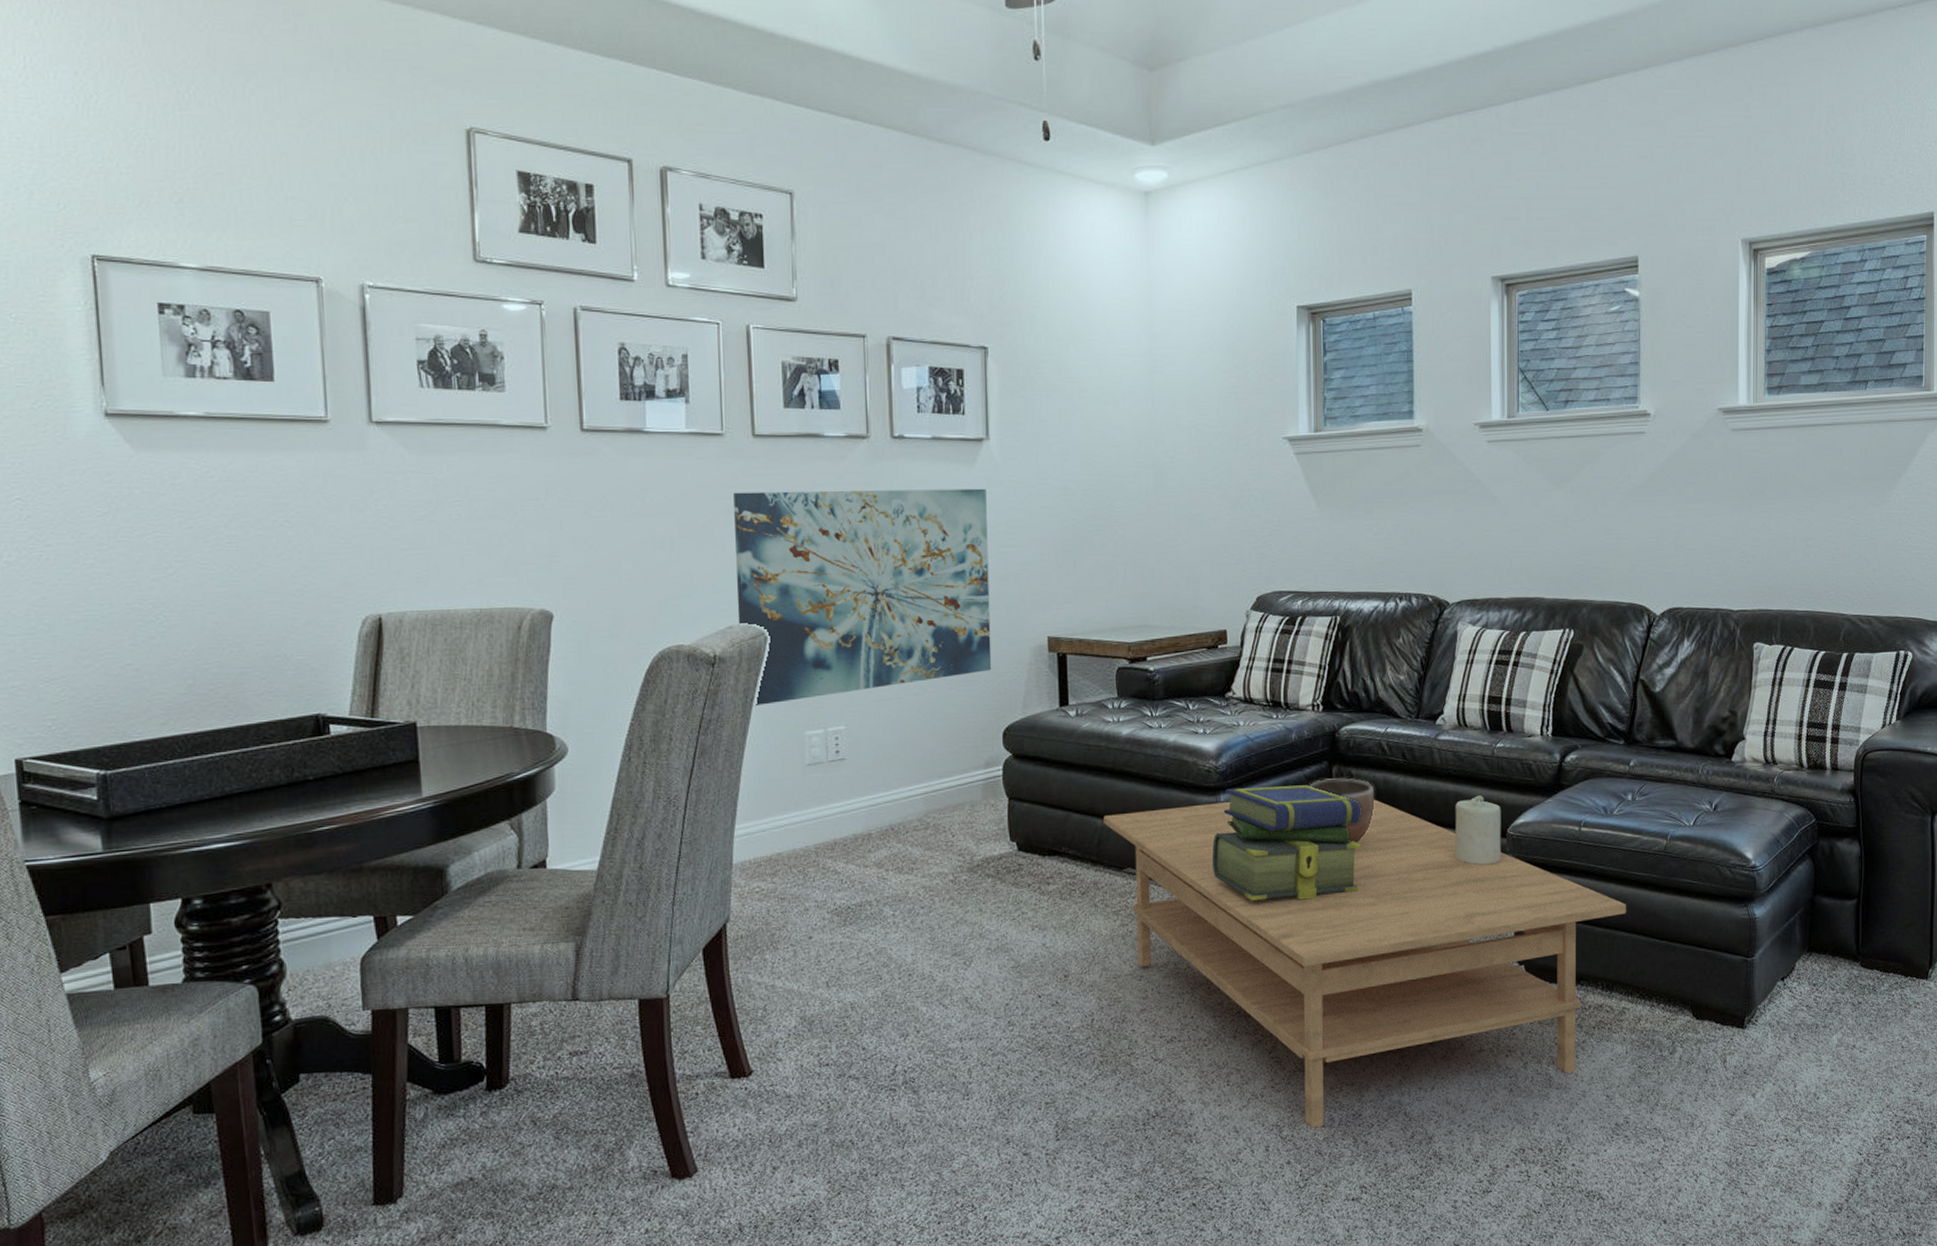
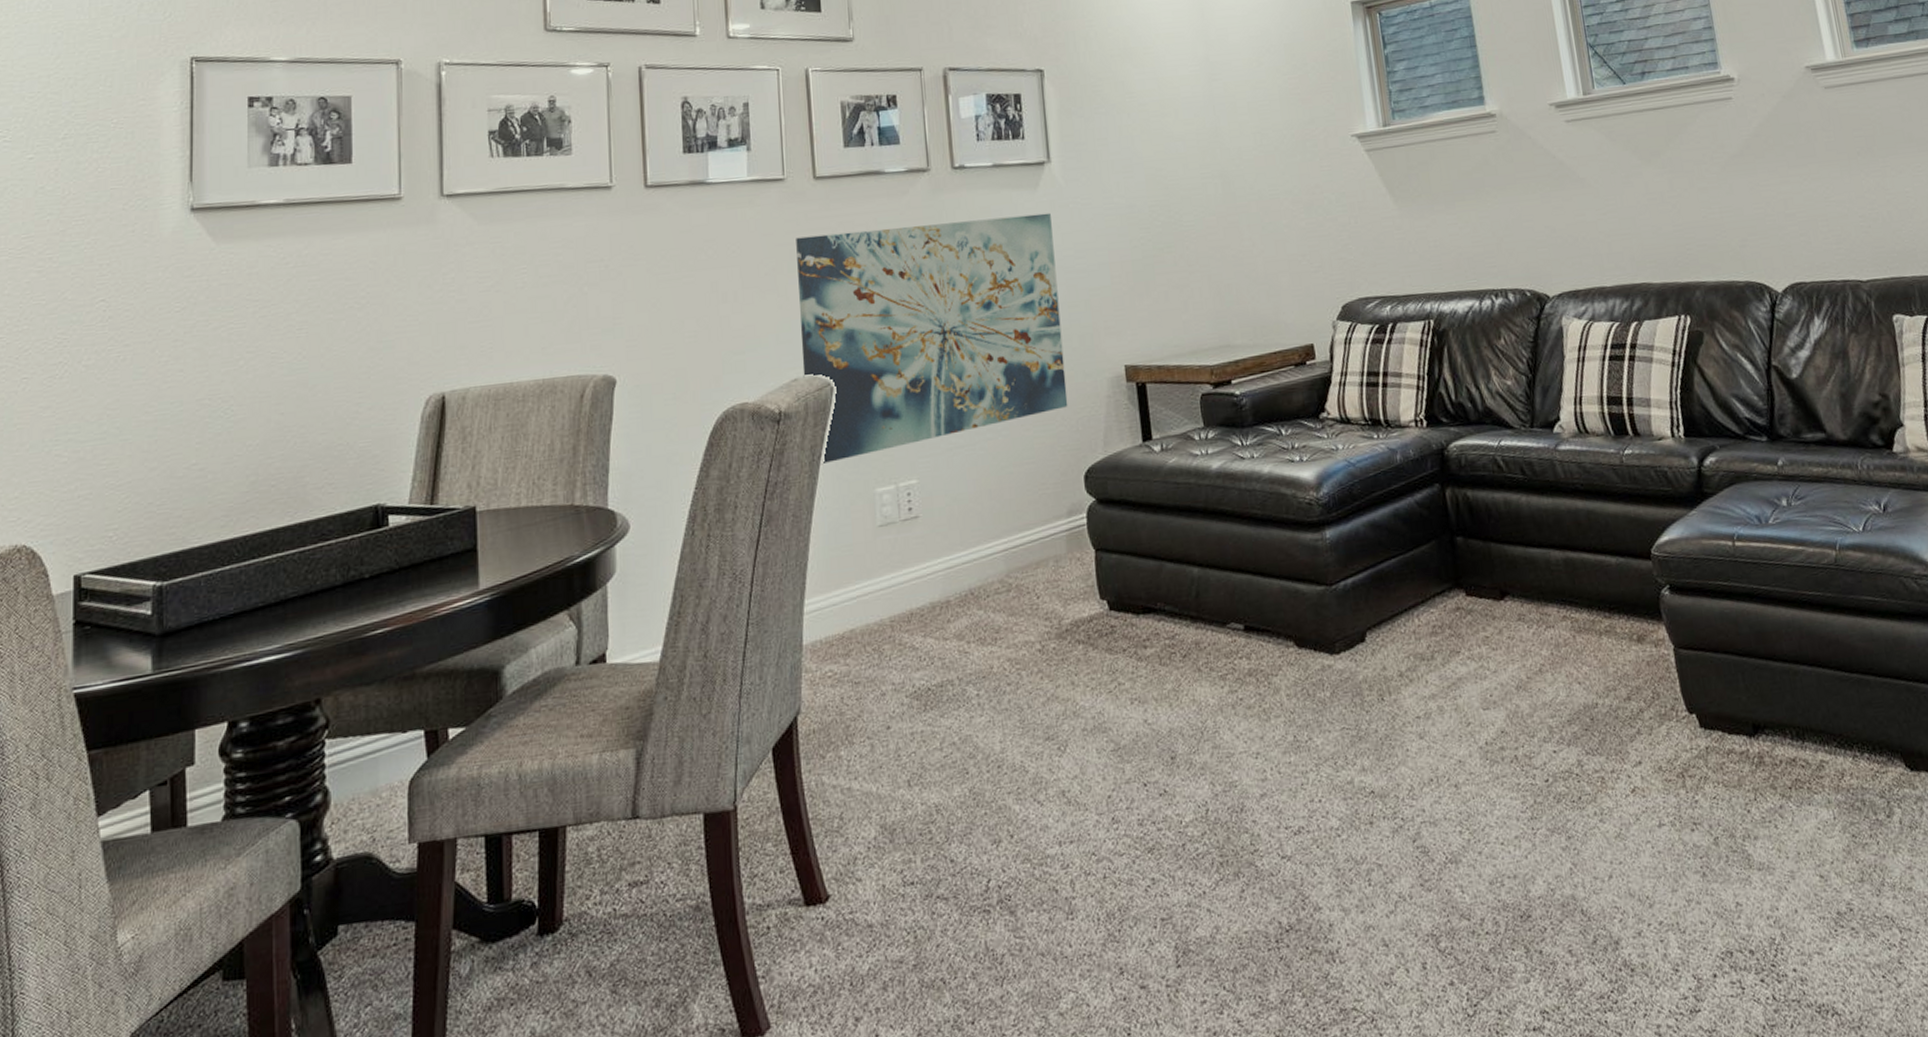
coffee table: present [1104,799,1626,1128] -> none [1200,524,1804,937]
stack of books: present [1212,785,1362,901] -> none [1322,512,1494,654]
decorative bowl: present [1309,778,1375,843] -> none [1422,501,1498,577]
candle: present [1454,795,1501,865] -> none [1588,511,1650,595]

